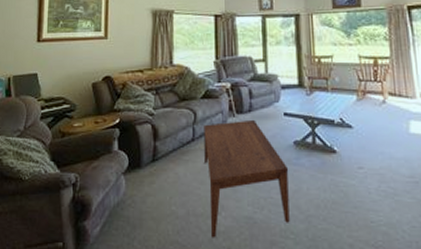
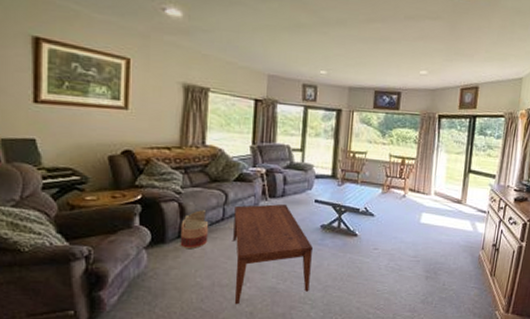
basket: none [154,130,181,173] -> present [180,209,209,249]

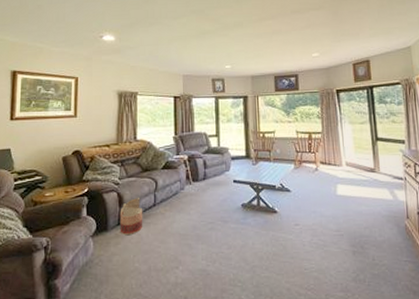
coffee table: present [233,204,314,305] -> none [164,186,238,289]

